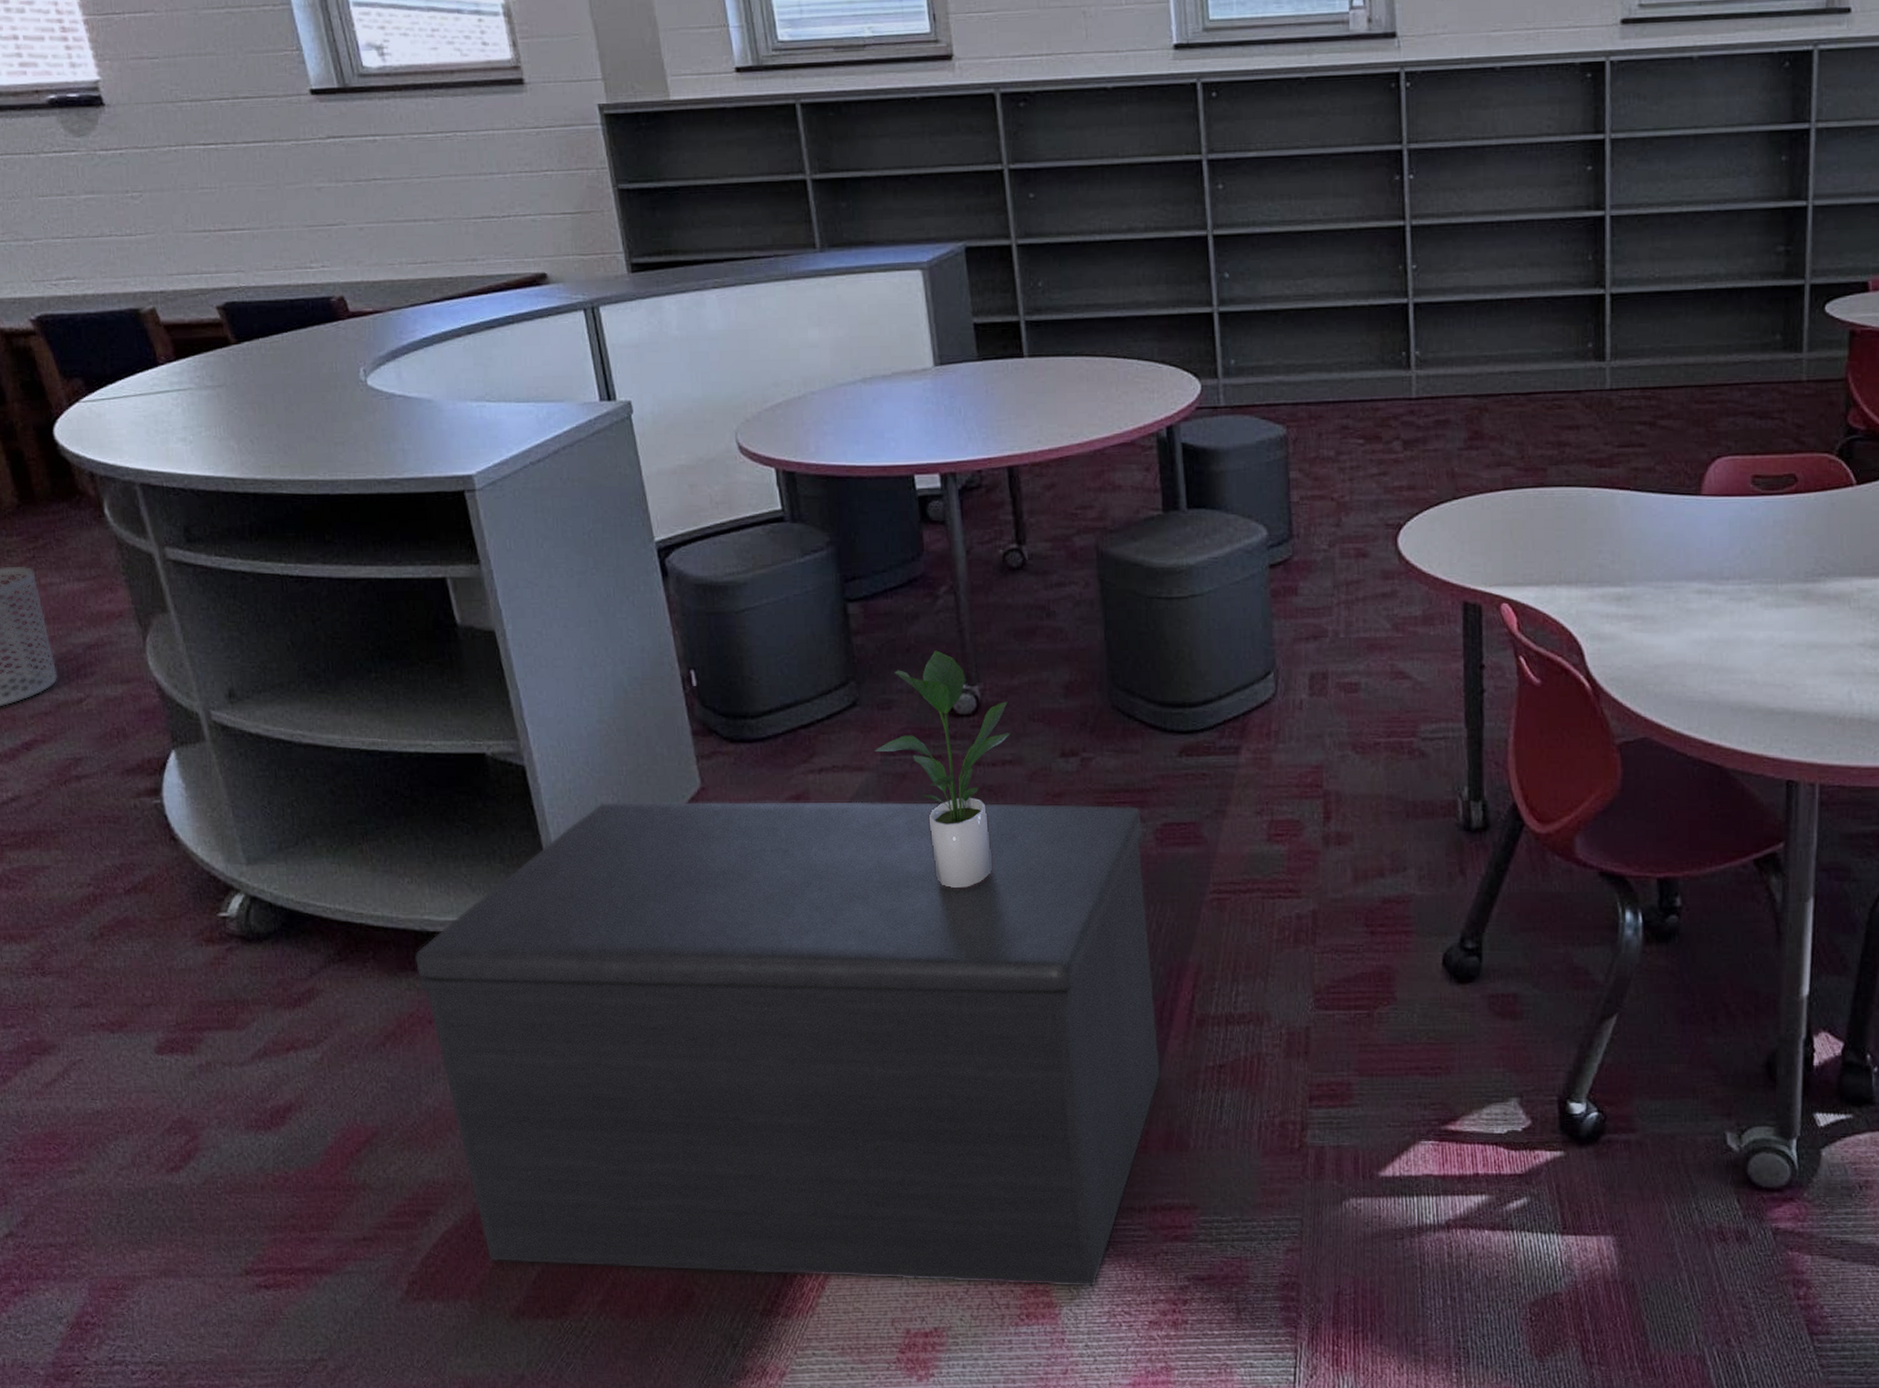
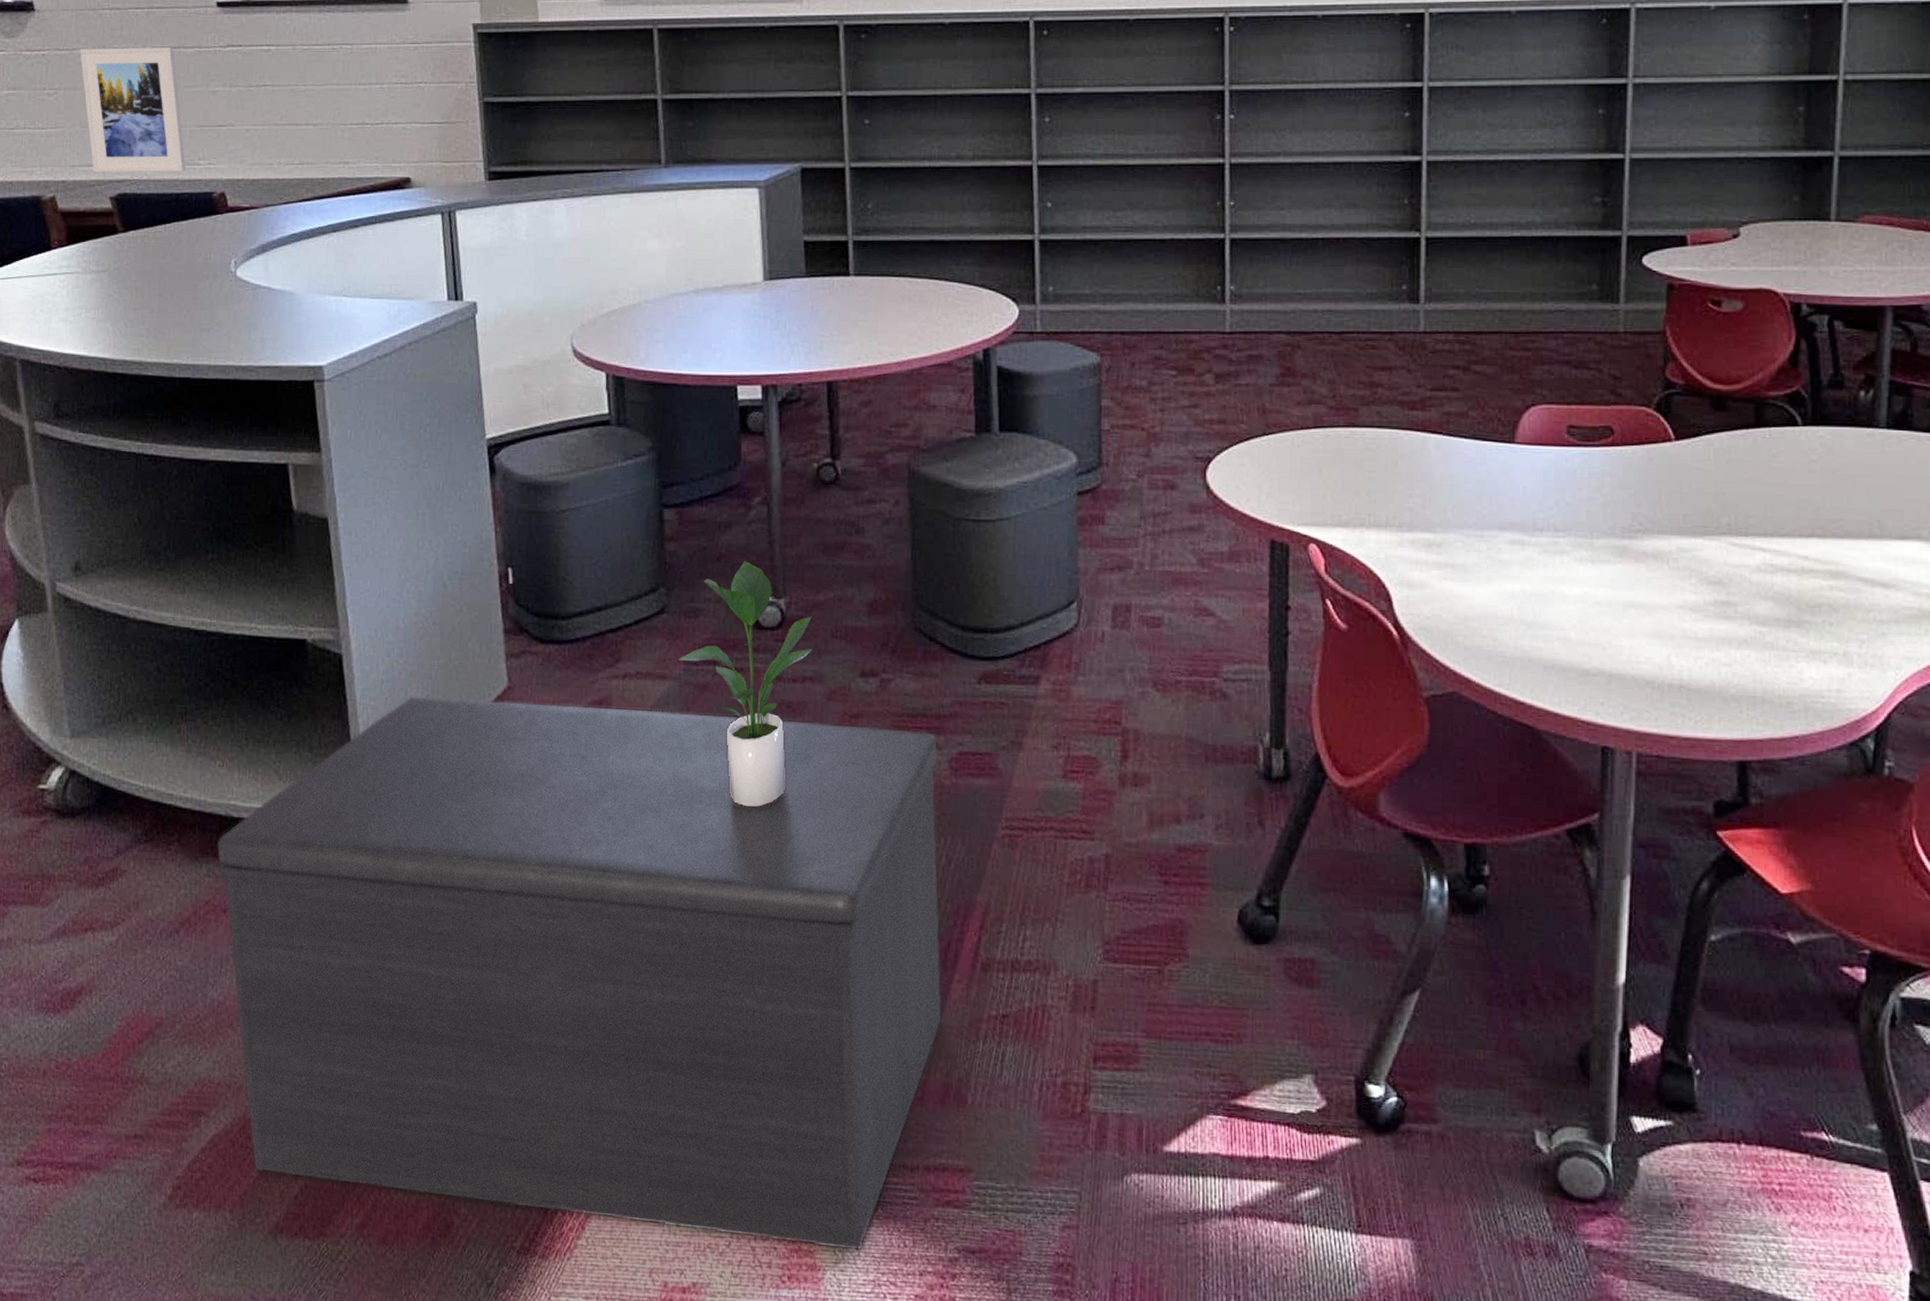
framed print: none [161,140,297,281] -> present [80,46,186,173]

